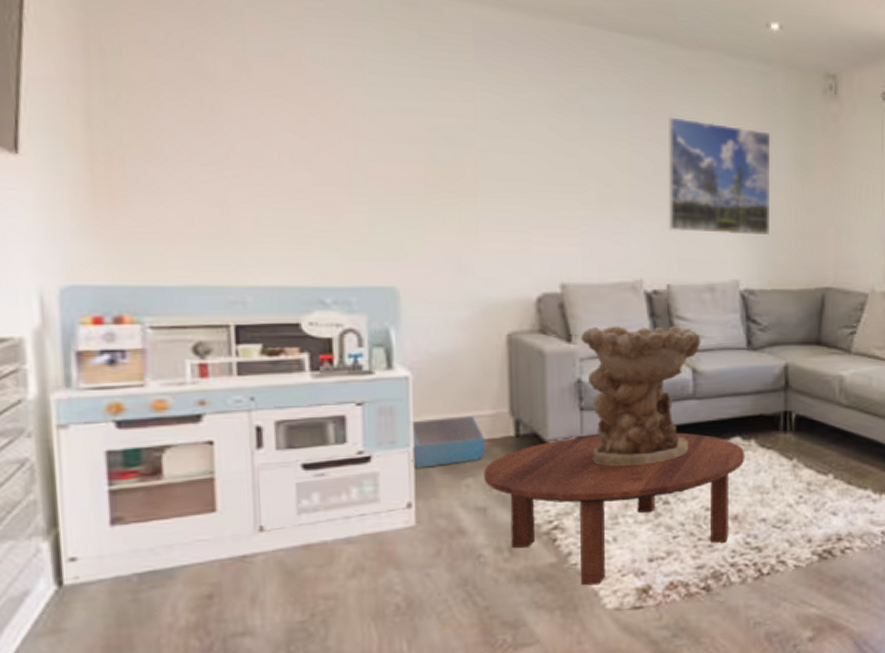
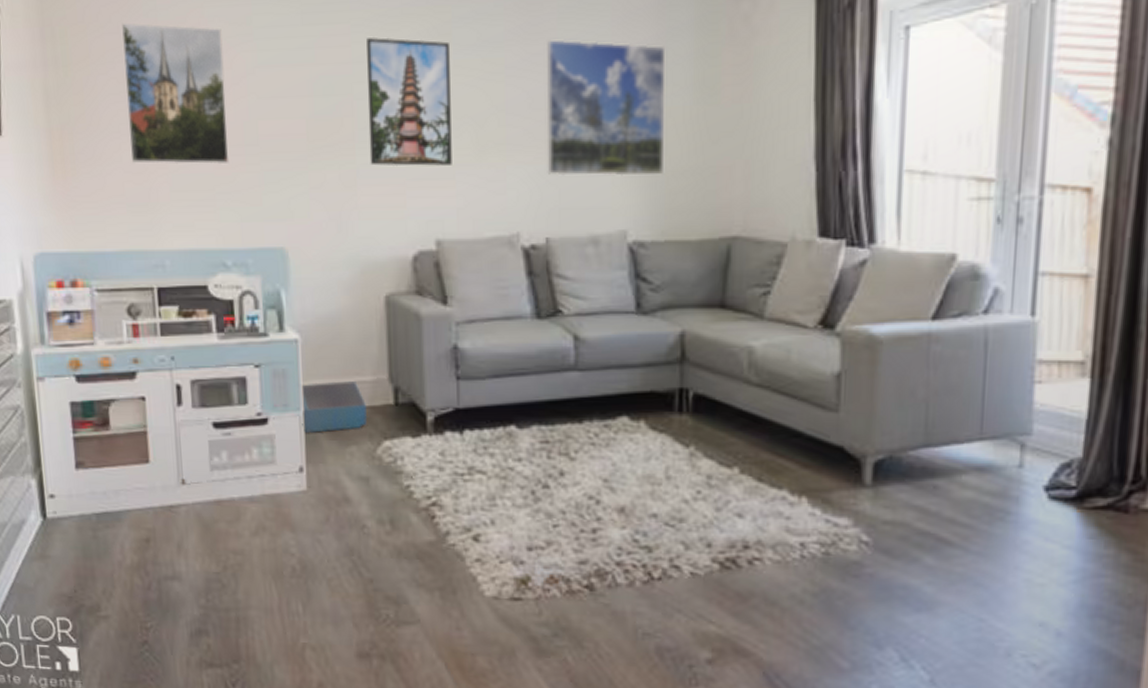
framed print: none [199,50,332,203] -> present [122,23,230,165]
coffee table: present [484,432,745,586] -> none [366,406,634,570]
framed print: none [491,96,578,217] -> present [367,38,452,166]
decorative bowl: present [581,326,701,467] -> none [457,286,584,443]

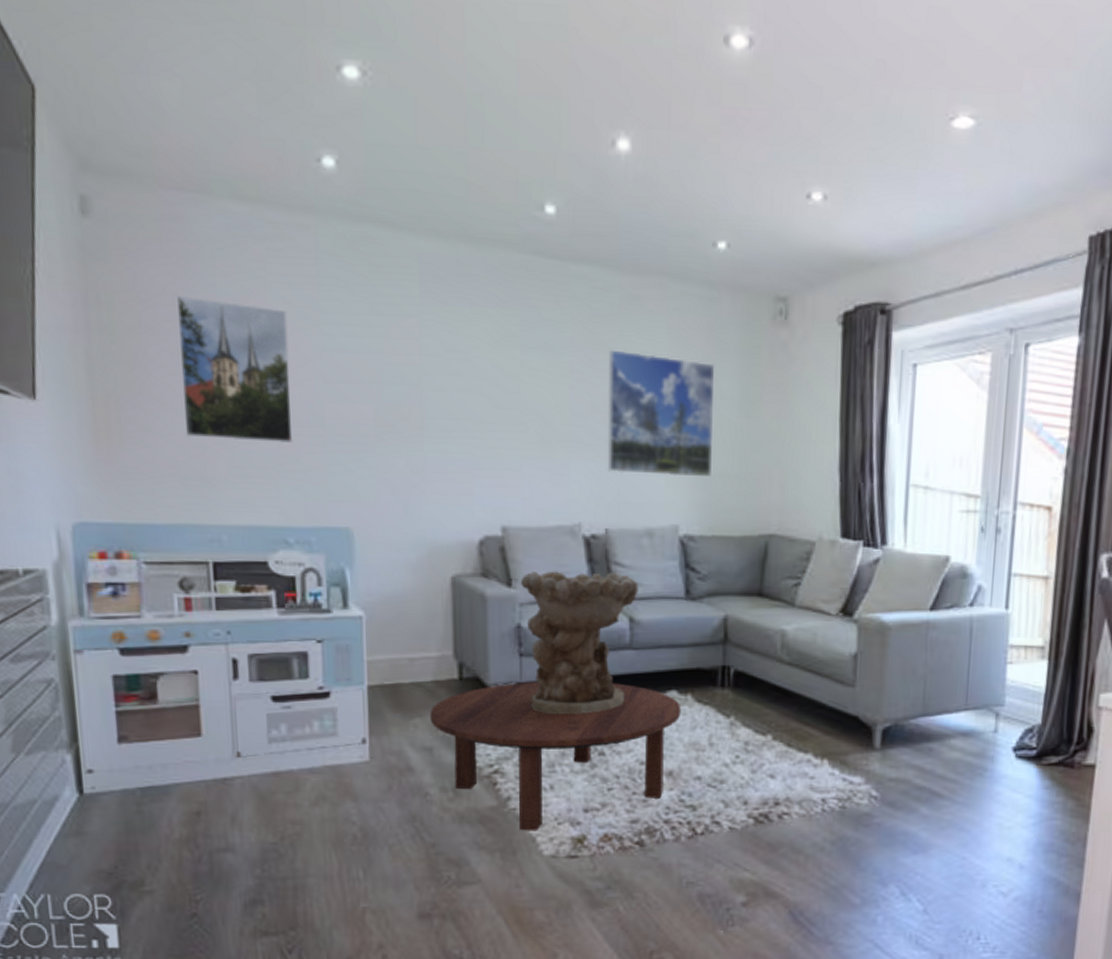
storage bin: present [301,381,367,434] -> none [365,657,431,707]
coffee table: none [366,406,634,570] -> present [430,681,682,831]
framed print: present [367,38,452,166] -> none [436,333,519,458]
decorative bowl: none [457,286,584,443] -> present [521,571,639,715]

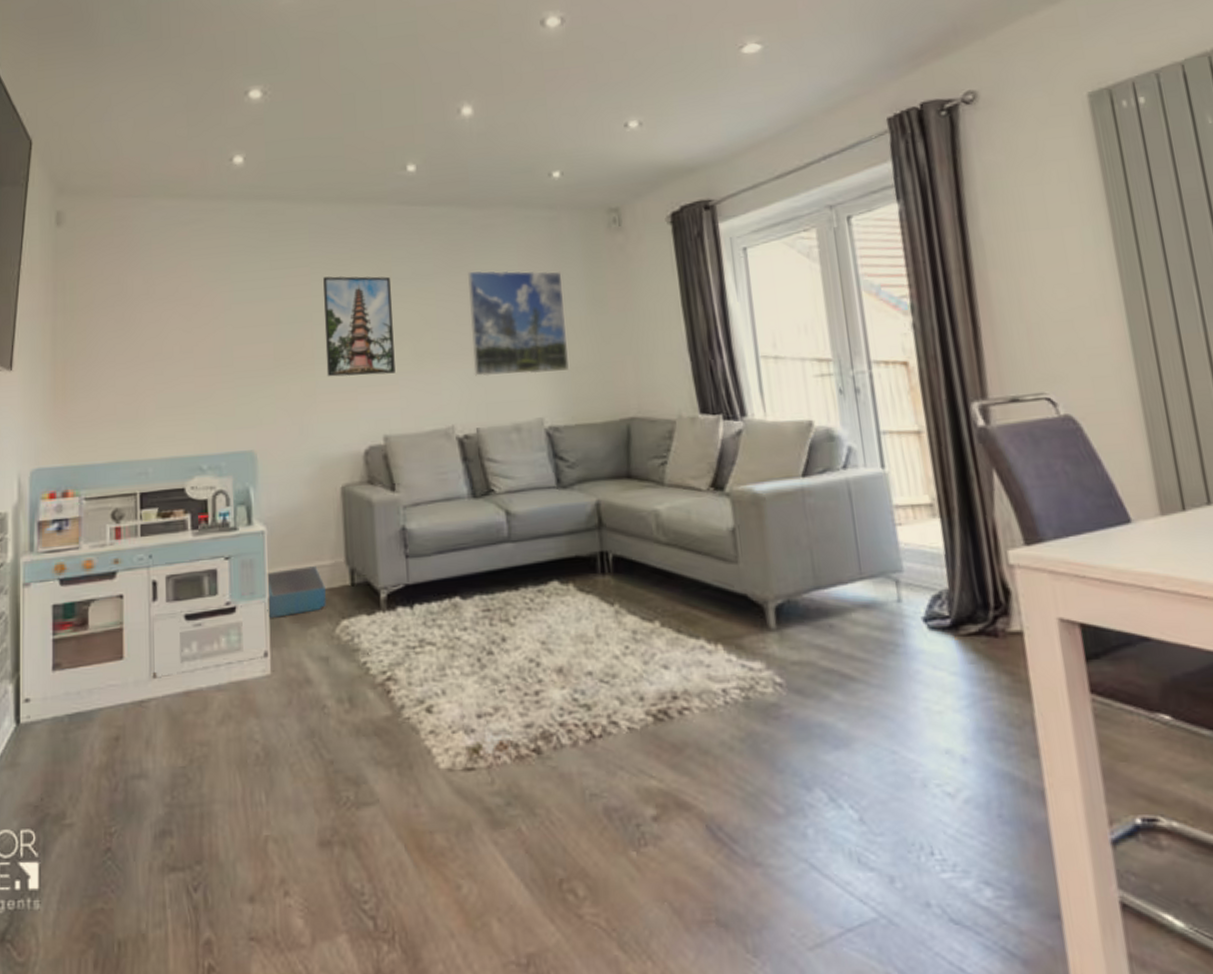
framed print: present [177,295,293,444] -> none [122,275,208,387]
storage bin: none [365,657,431,707] -> present [267,566,326,619]
coffee table: present [430,681,682,831] -> none [325,577,565,742]
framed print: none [436,333,519,458] -> present [323,276,396,377]
decorative bowl: present [521,571,639,715] -> none [403,468,512,615]

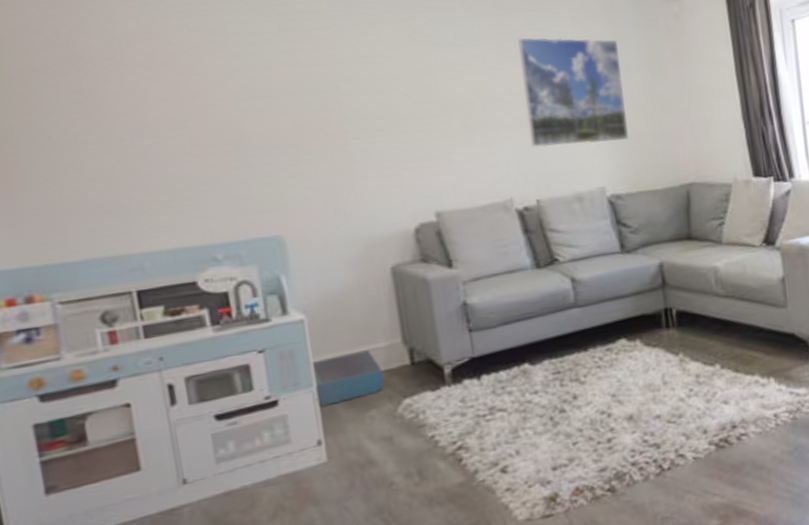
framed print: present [323,276,396,377] -> none [348,41,444,153]

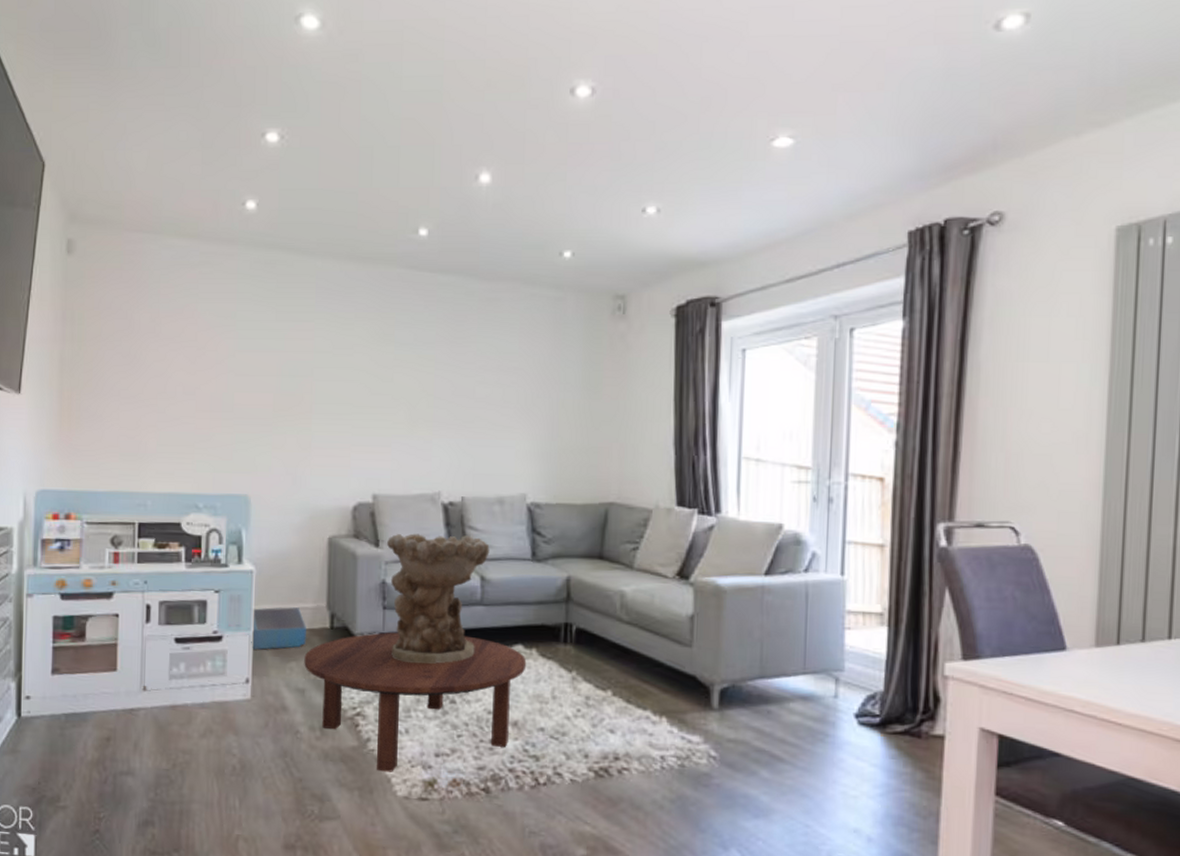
coffee table: none [385,340,633,501] -> present [304,632,527,772]
decorative bowl: none [461,239,577,383] -> present [387,533,490,664]
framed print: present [518,37,629,148] -> none [464,343,561,452]

